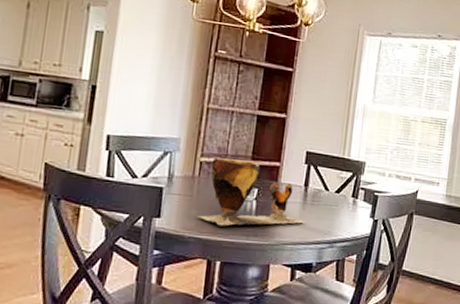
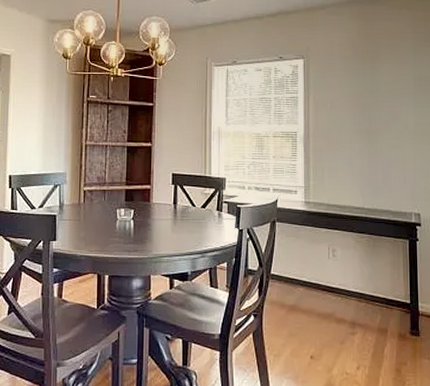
clay pot: present [196,157,305,226] -> none [85,186,178,244]

